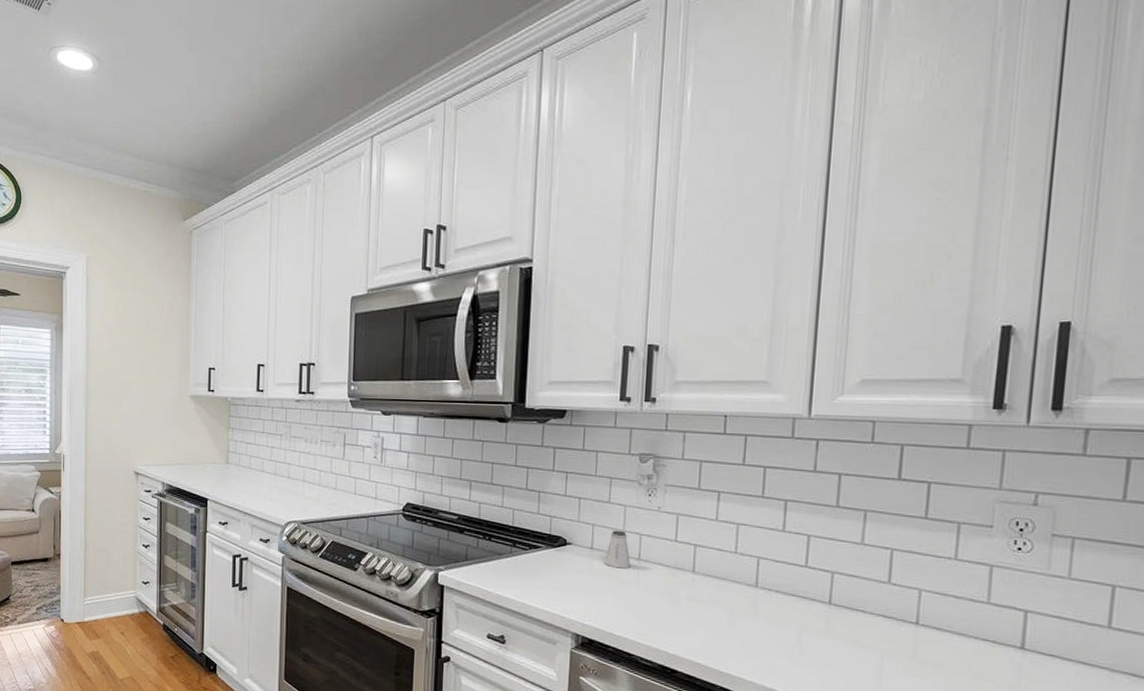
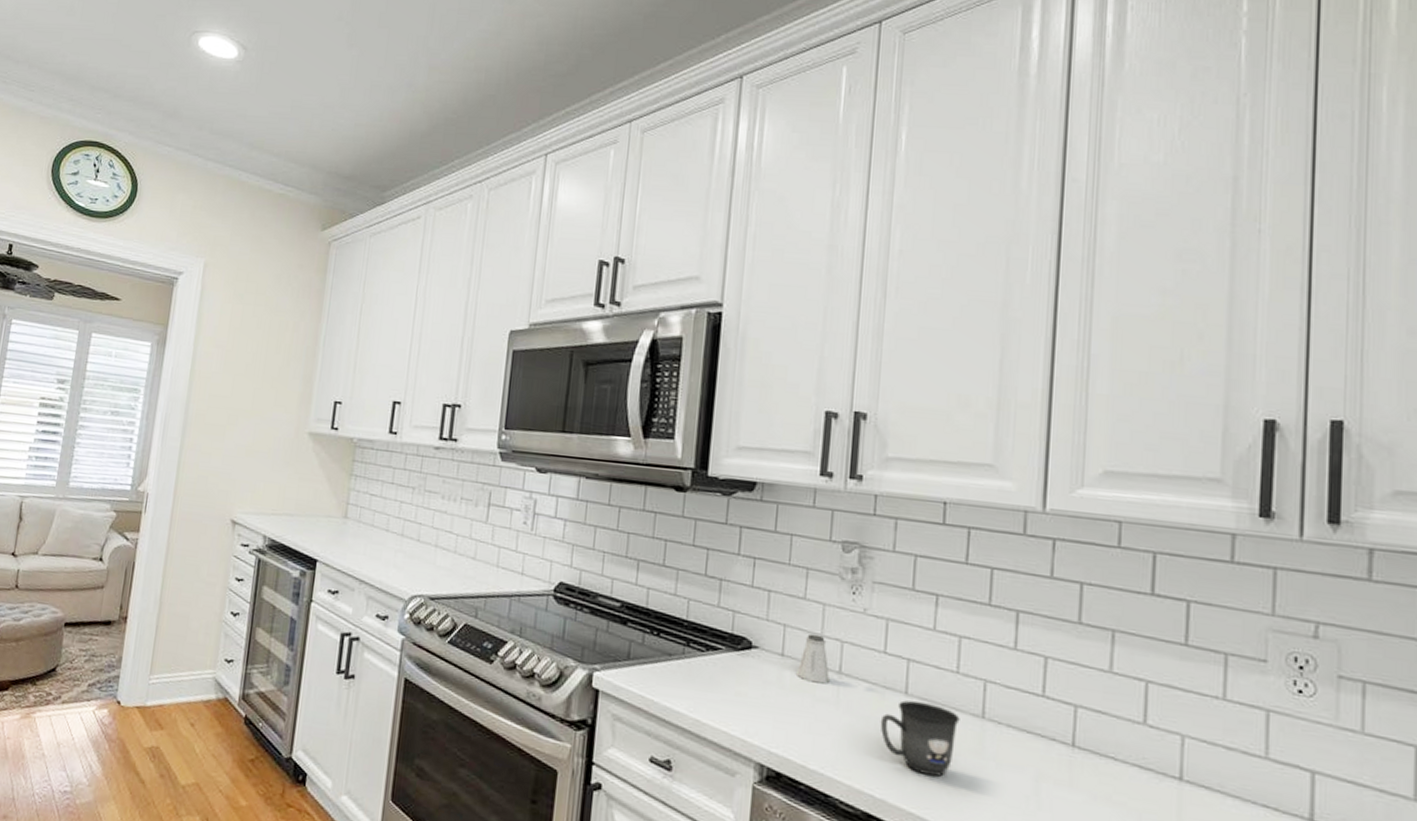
mug: none [672,577,738,634] -> present [880,700,960,777]

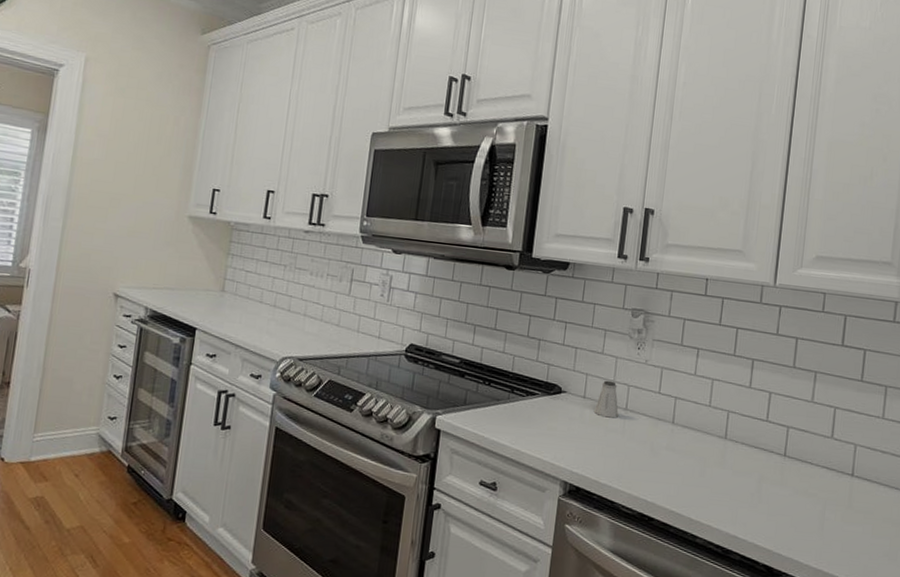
mug: present [880,700,960,777] -> none [653,428,710,483]

